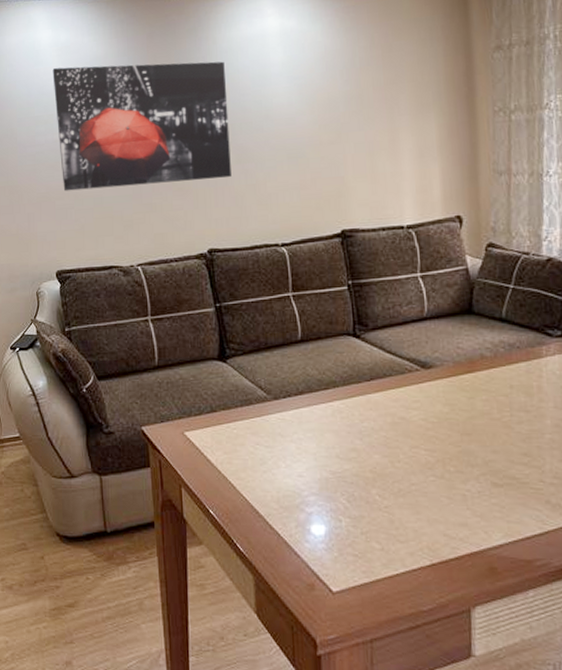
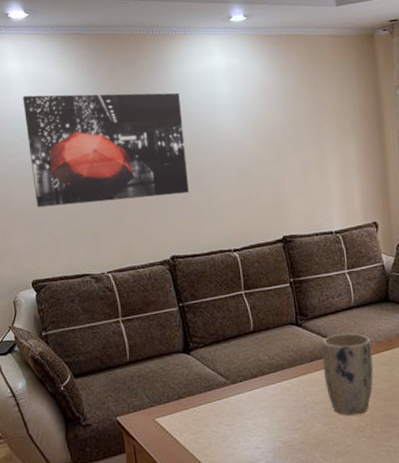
plant pot: none [384,350,449,448] -> present [322,333,374,416]

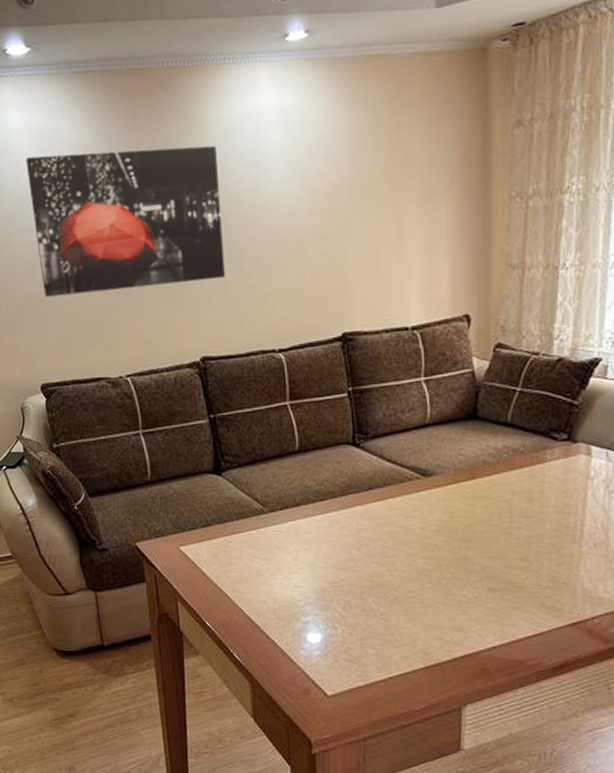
plant pot: present [322,333,374,416] -> none [384,457,449,557]

